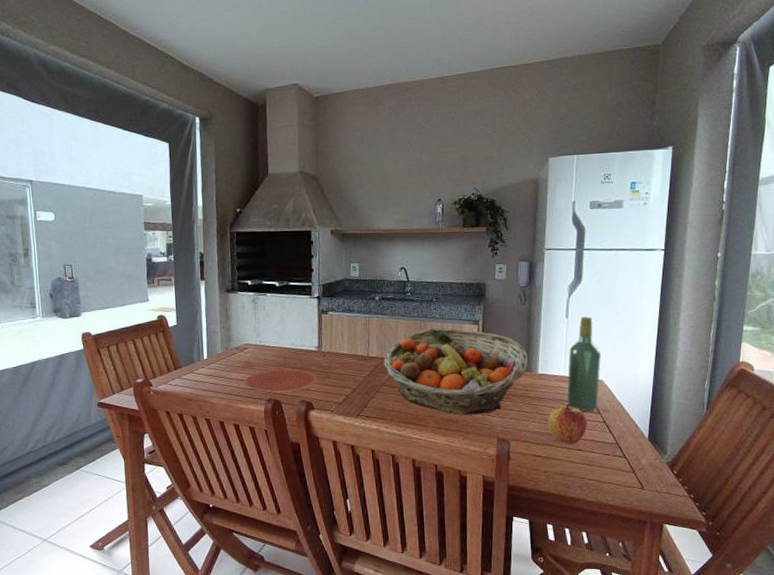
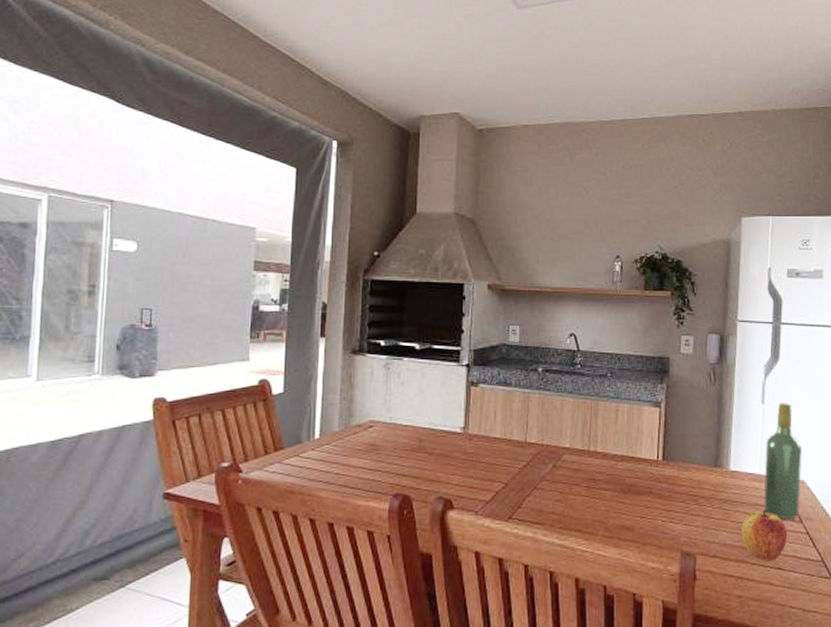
plate: present [243,368,317,393] -> none [364,455,459,486]
fruit basket: present [384,328,528,415] -> none [545,410,718,521]

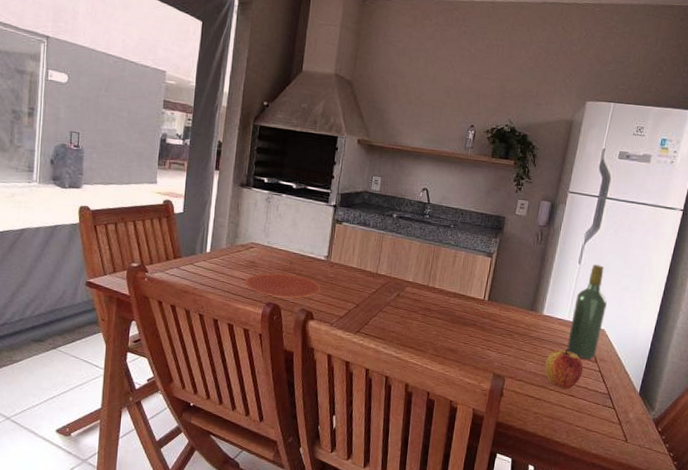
plate: none [364,455,459,486] -> present [244,272,321,298]

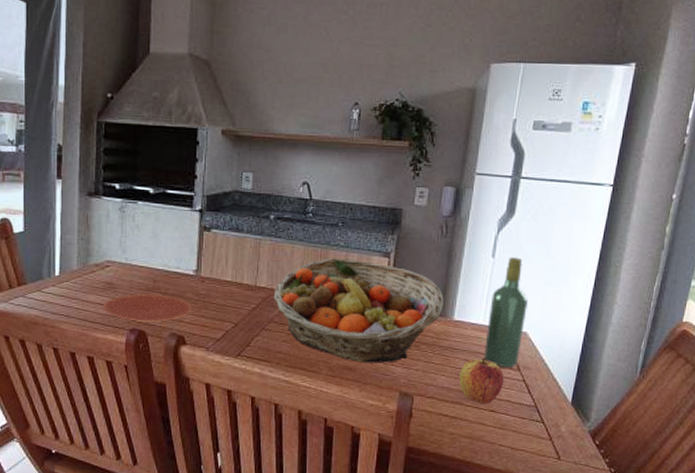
fruit basket: none [391,254,536,348] -> present [273,258,444,363]

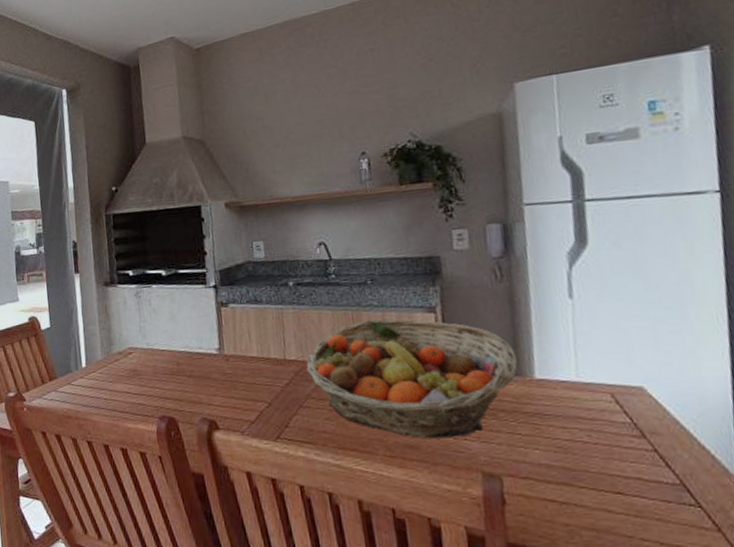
plate: present [102,294,192,322] -> none [129,377,220,408]
apple: present [459,359,504,404] -> none [559,425,627,485]
wine bottle: present [484,257,528,368] -> none [580,294,640,435]

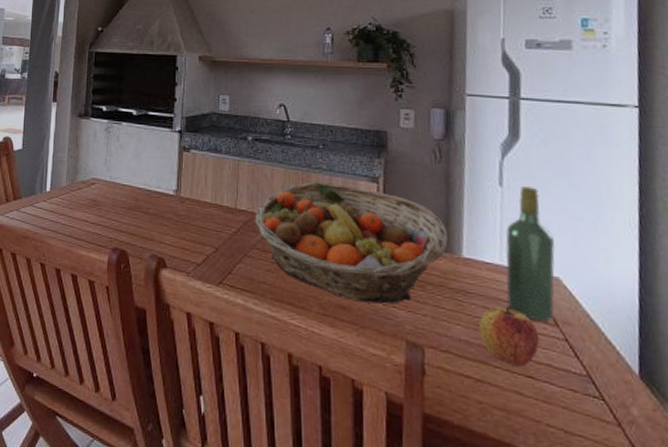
apple: none [559,425,627,485] -> present [479,307,540,367]
wine bottle: none [580,294,640,435] -> present [505,186,555,322]

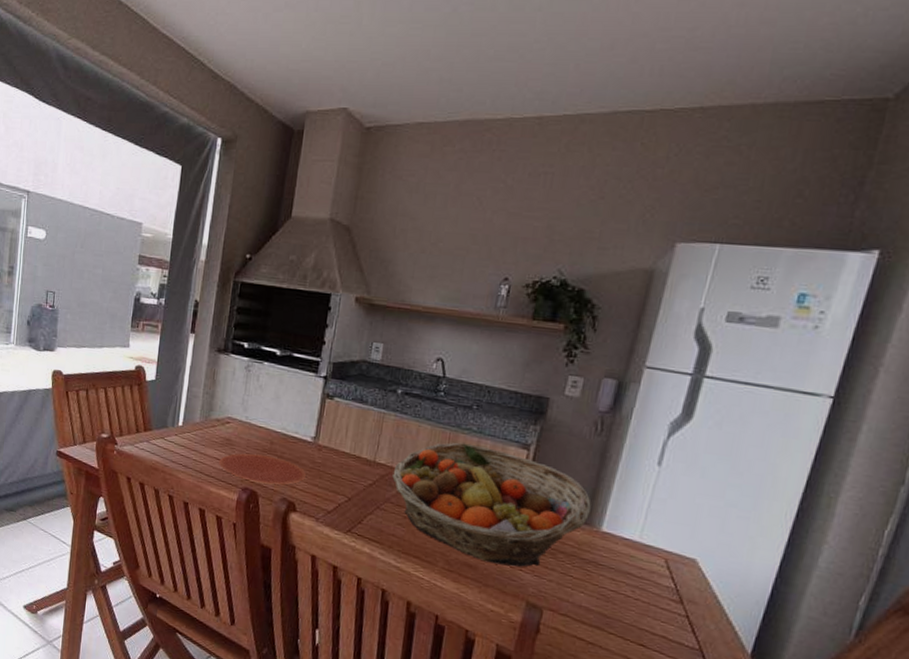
plate: none [87,212,172,242] -> present [218,453,306,485]
apple: present [479,307,540,367] -> none [602,580,661,636]
wine bottle: present [505,186,555,322] -> none [636,468,701,599]

